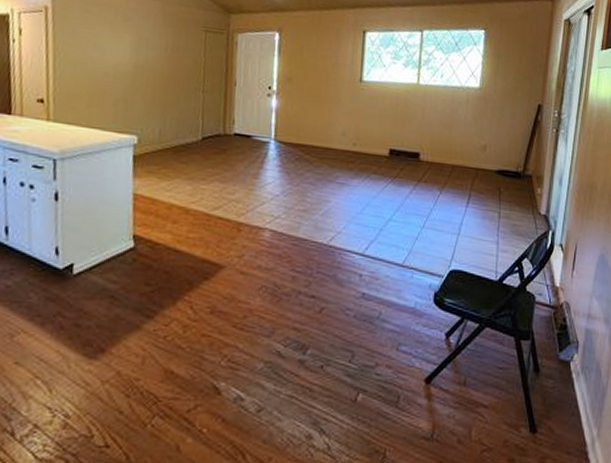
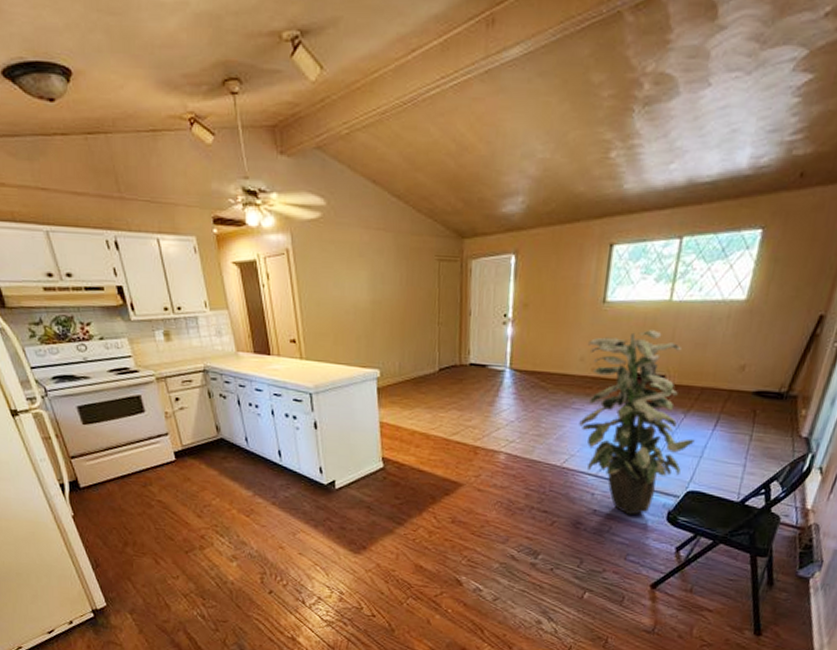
indoor plant: none [344,109,451,298] -> present [579,330,695,515]

